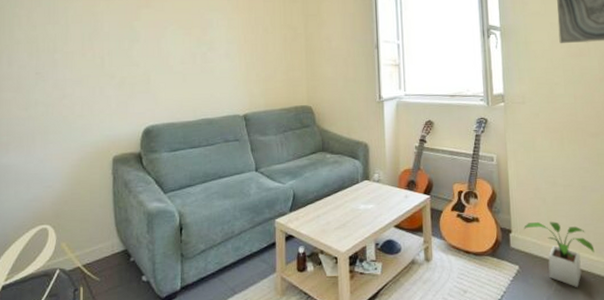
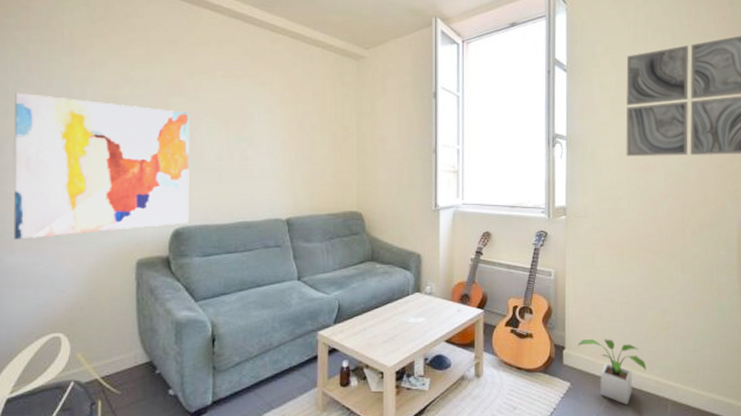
wall art: none [8,12,158,141] -> present [13,92,190,240]

